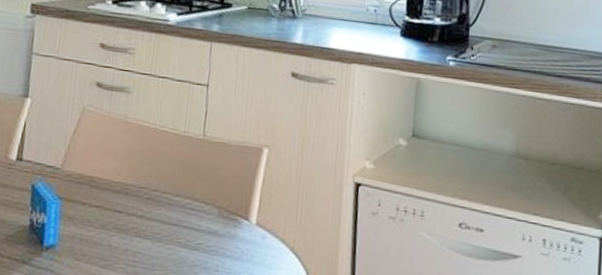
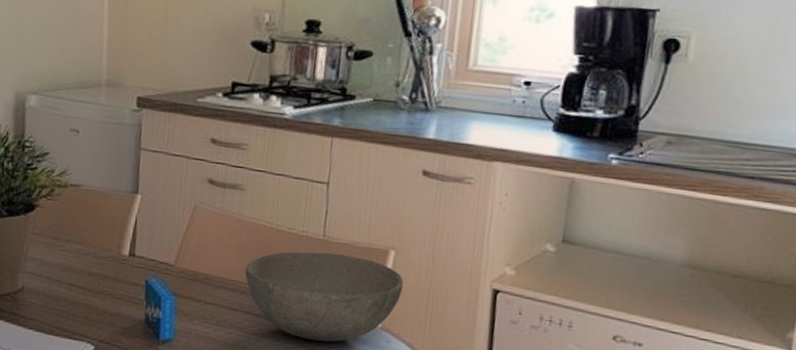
bowl: none [129,151,276,241] -> present [245,251,404,342]

